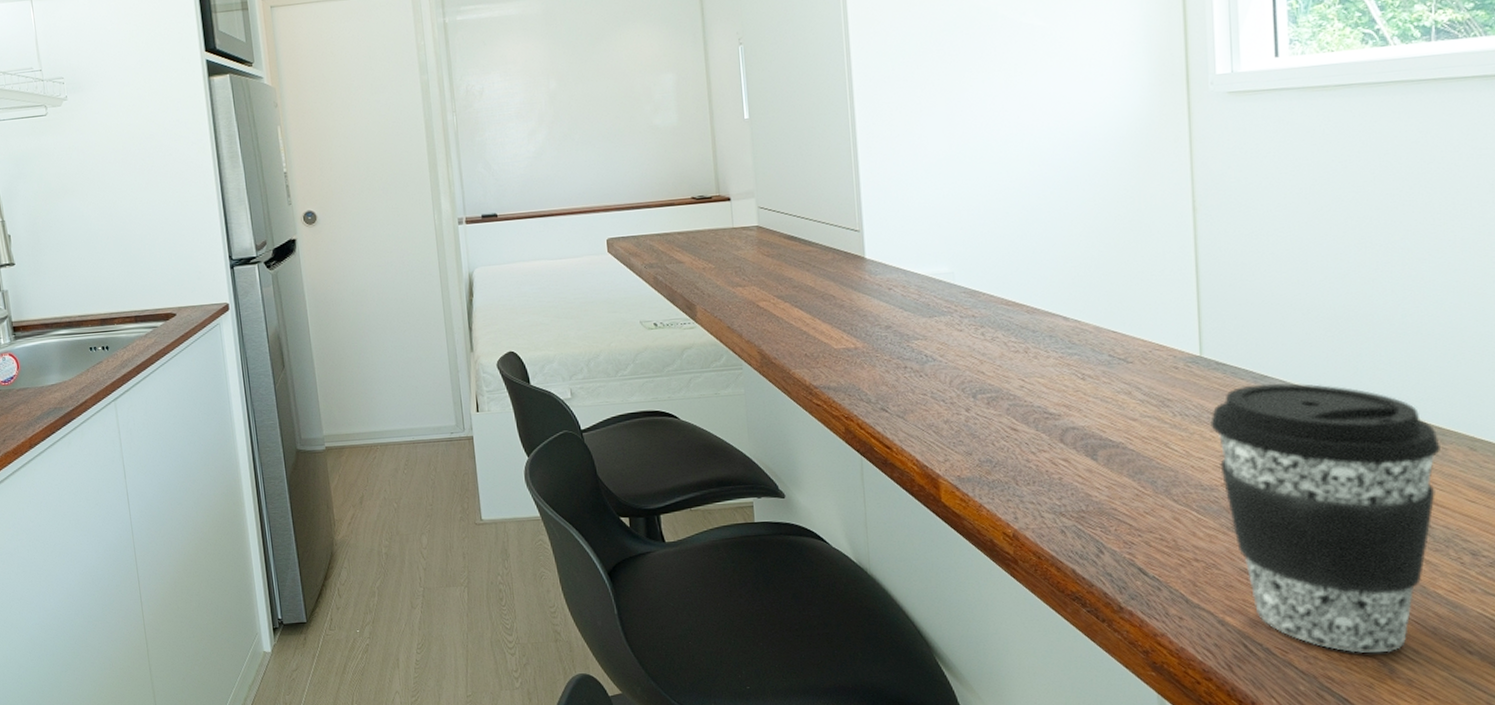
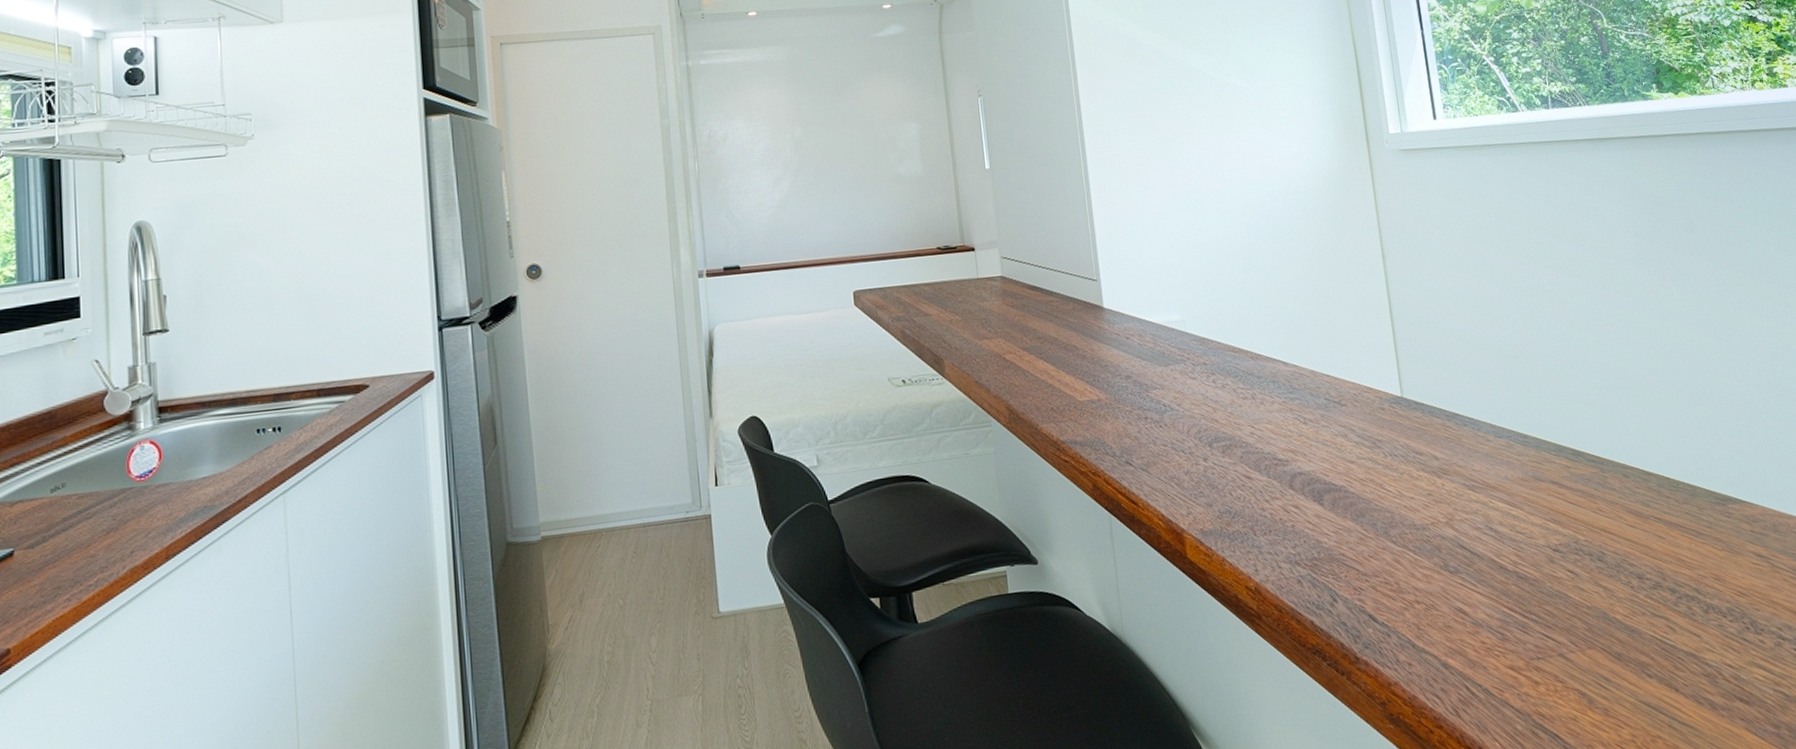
coffee cup: present [1209,383,1440,653] -> none [1415,420,1604,686]

